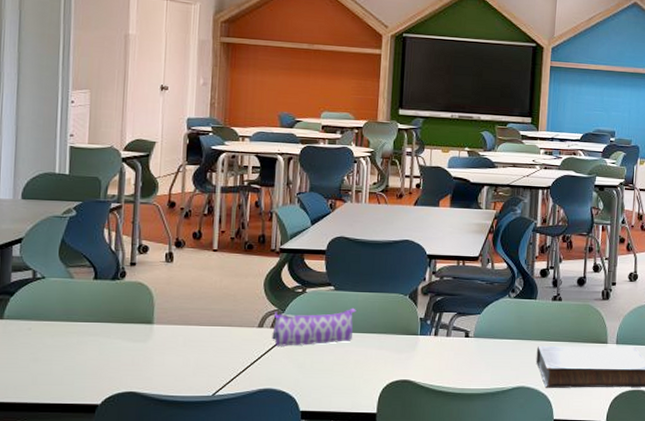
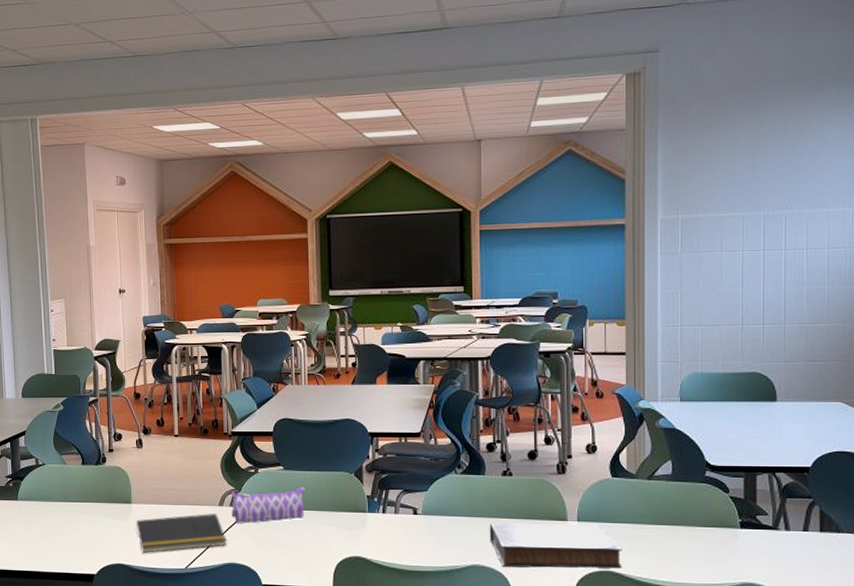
notepad: none [155,336,264,379] -> present [135,514,227,553]

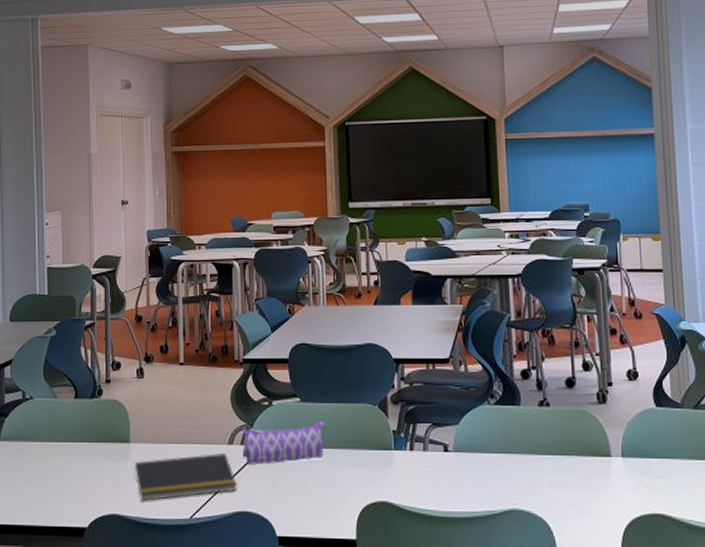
book: present [489,523,622,569] -> none [527,460,673,511]

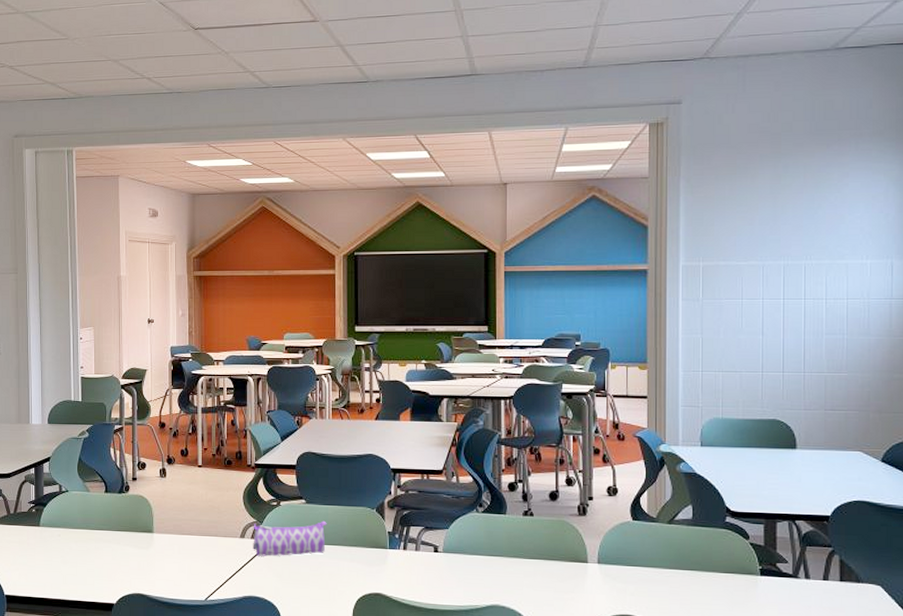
notepad: present [134,454,237,501] -> none [156,545,247,583]

